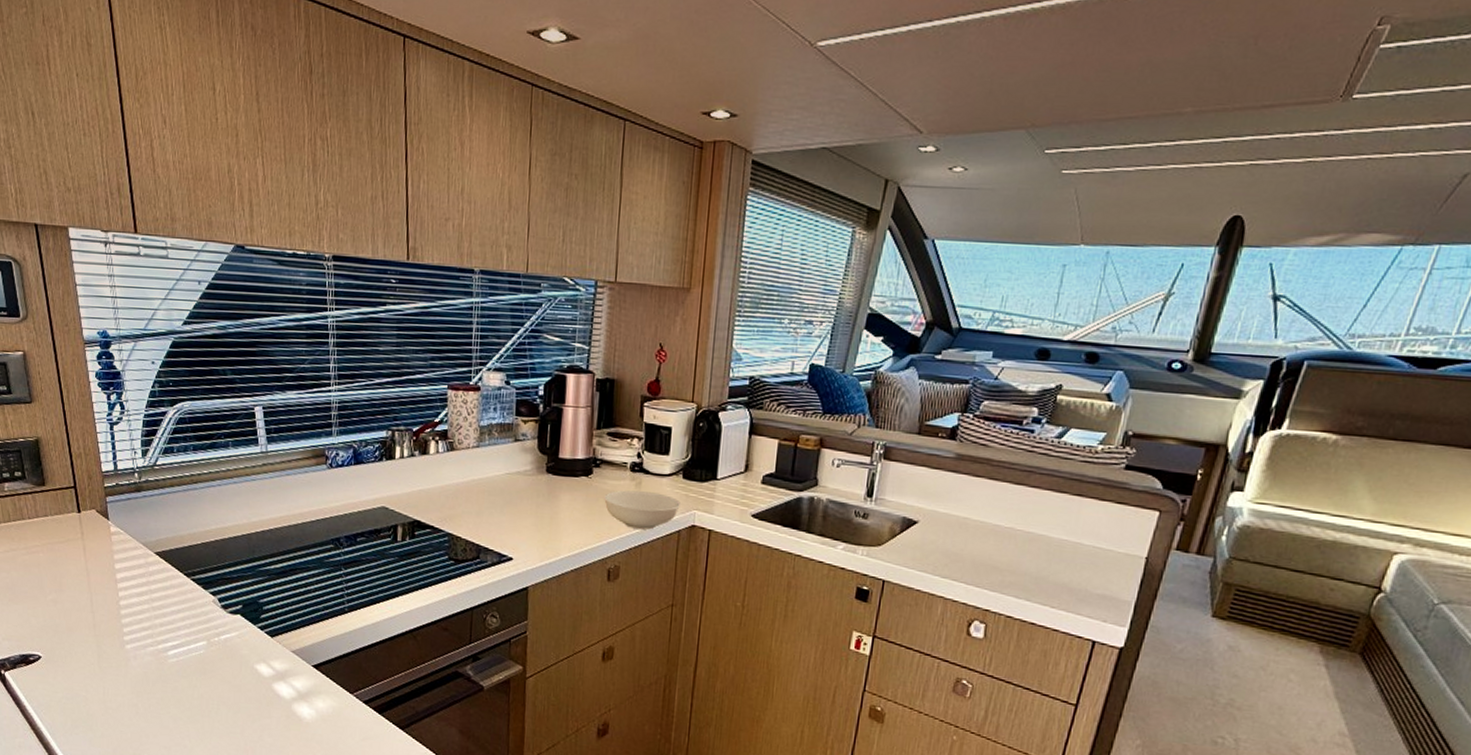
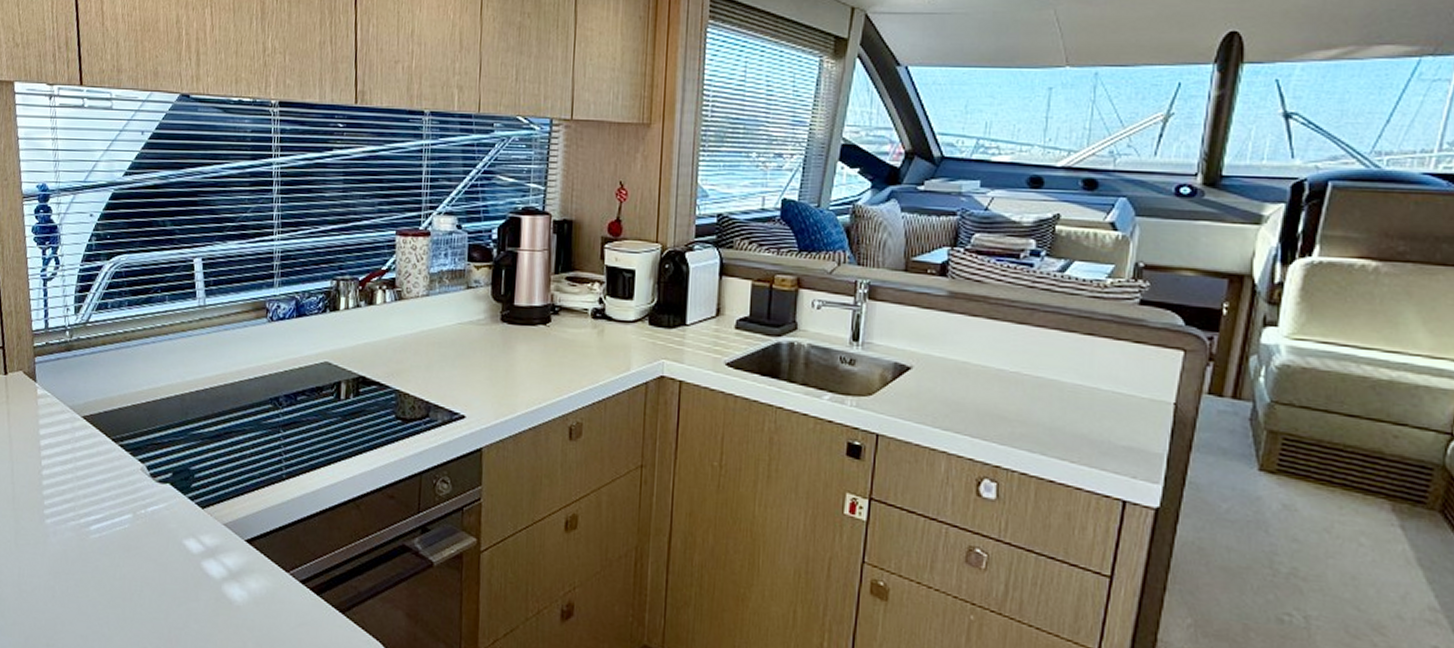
bowl: present [604,490,680,530] -> none [564,339,647,382]

